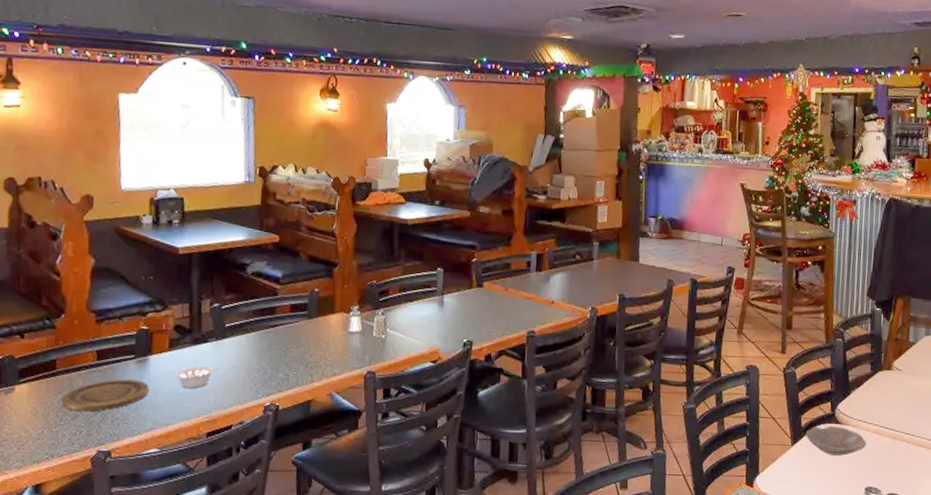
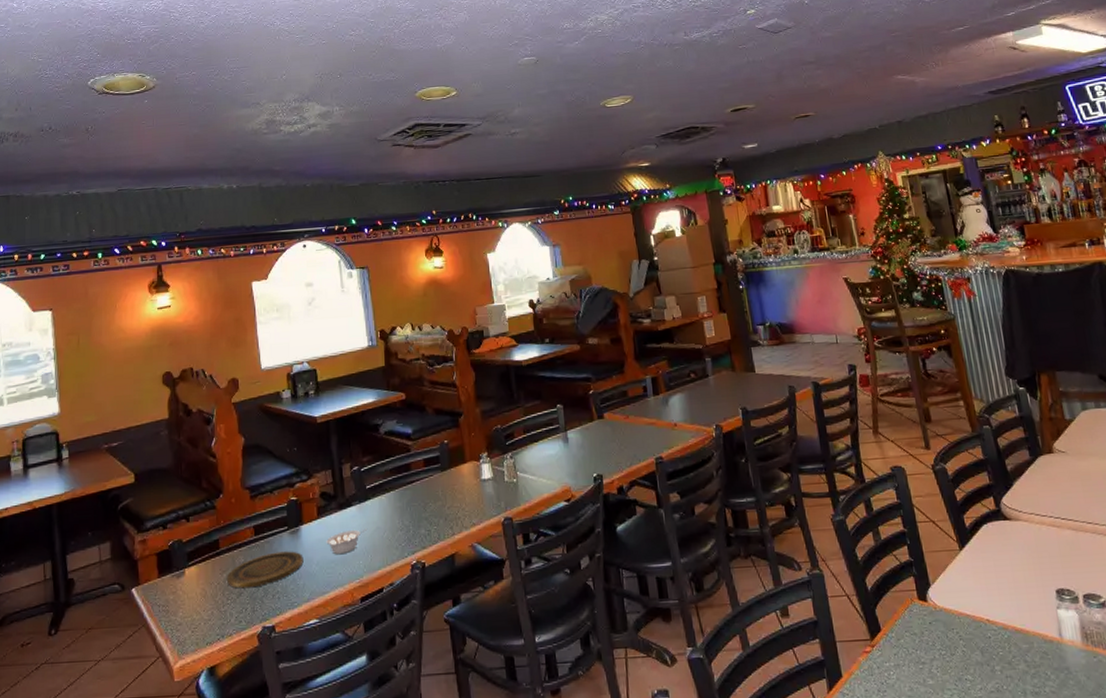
bowl: present [805,426,866,456] -> none [972,523,1045,557]

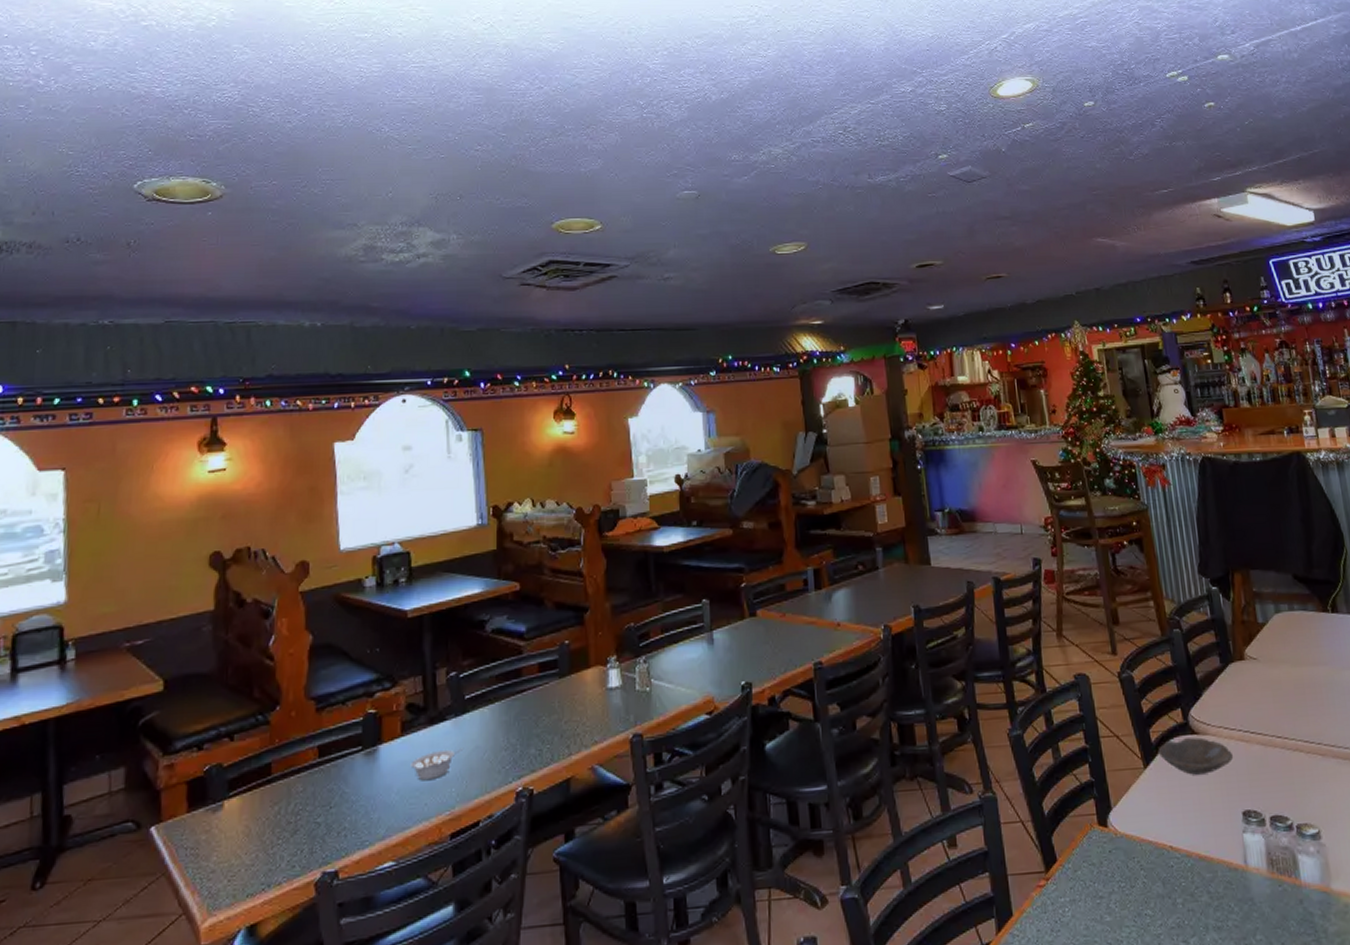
plate: present [226,551,304,589] -> none [278,776,380,825]
bowl: none [972,523,1045,557] -> present [1158,737,1233,775]

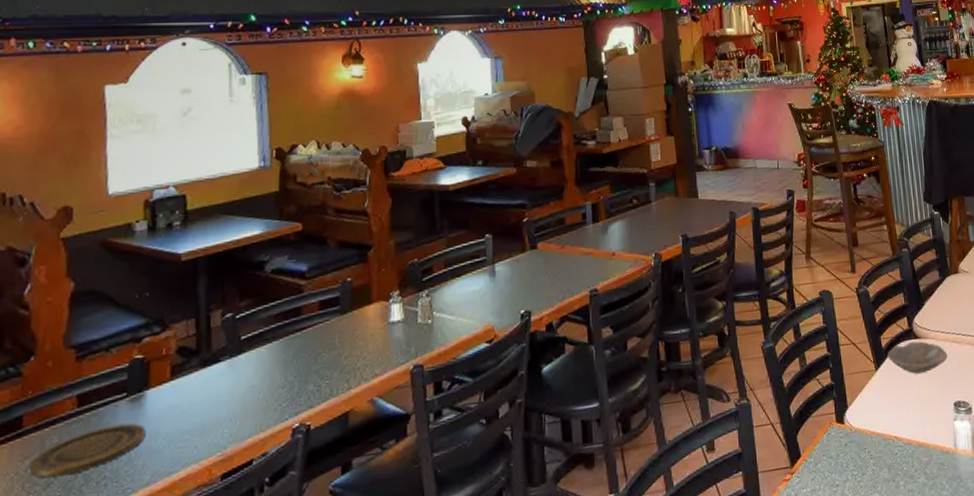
plate: none [278,776,380,825] -> present [29,423,146,478]
legume: present [410,748,463,781] -> none [180,388,237,424]

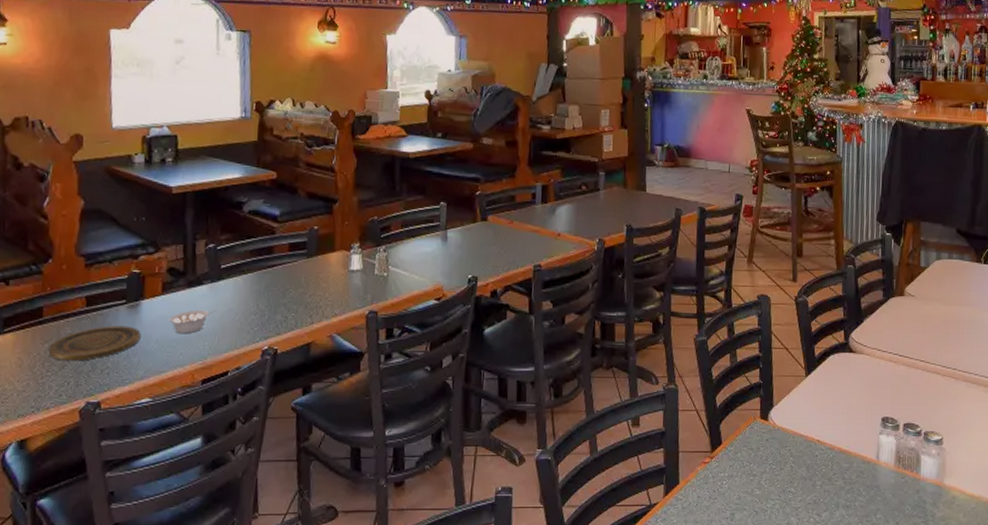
legume: none [180,388,237,424] -> present [169,309,217,334]
bowl: present [887,341,947,374] -> none [819,355,881,385]

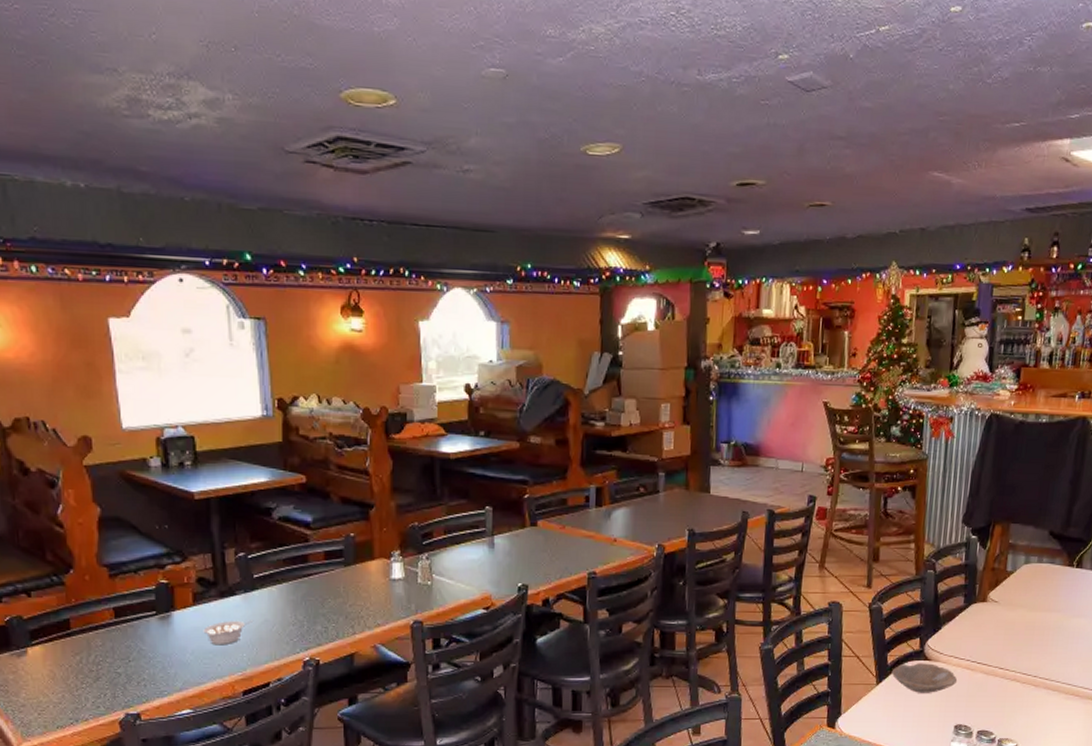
plate: present [48,326,141,361] -> none [80,637,175,673]
bowl: none [819,355,881,385] -> present [891,663,957,693]

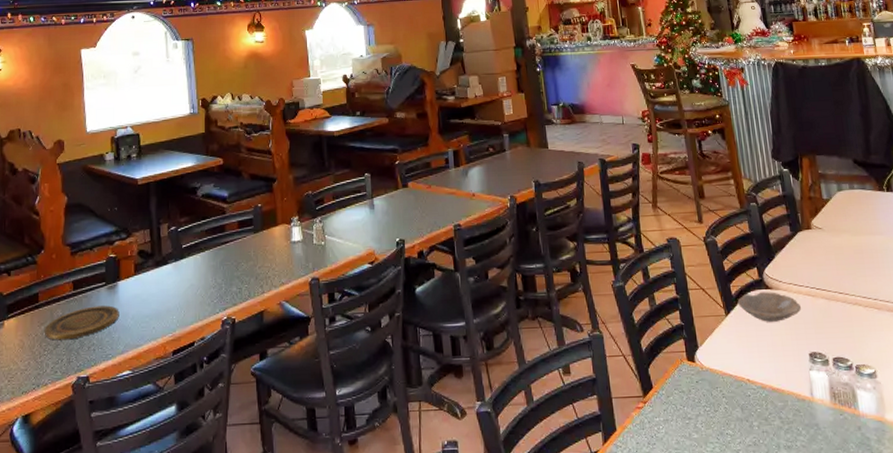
plate: none [80,637,175,673] -> present [44,305,119,341]
legume: present [203,620,253,646] -> none [142,285,181,310]

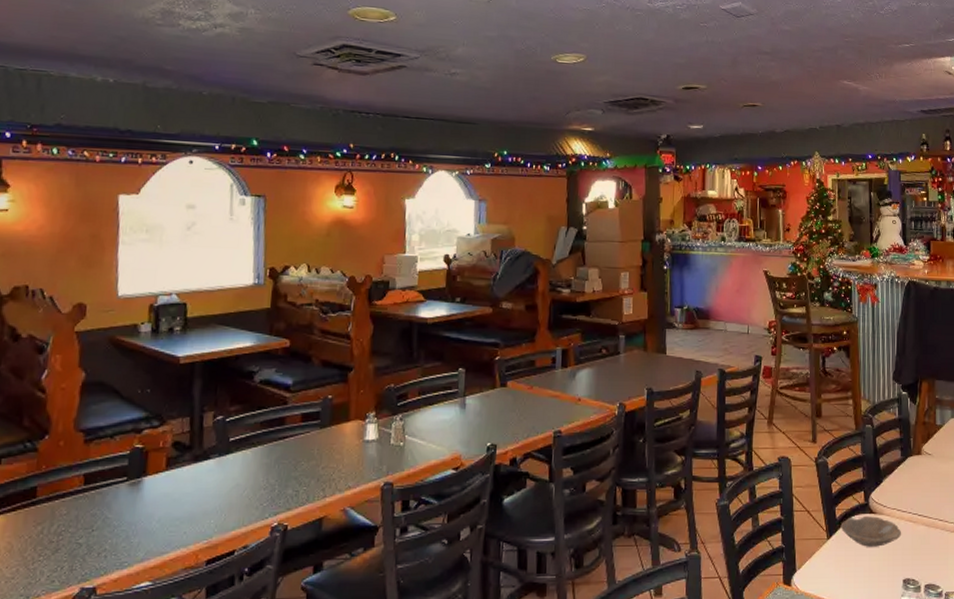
plate: present [44,305,119,341] -> none [40,505,142,544]

